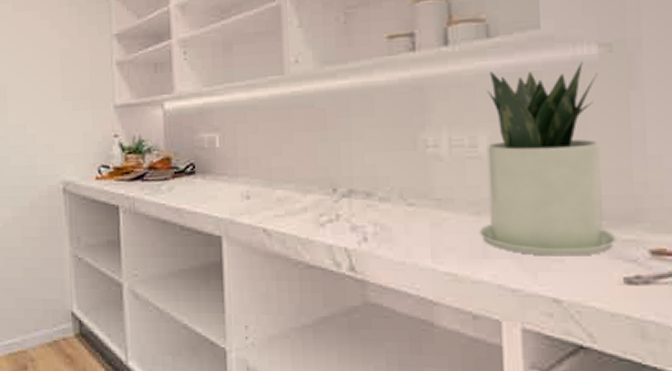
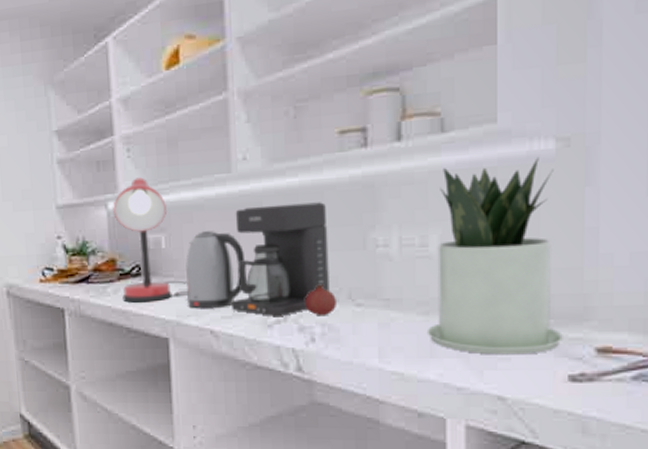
desk lamp: none [169,79,242,200] -> present [113,177,189,303]
kettle: none [239,131,298,206] -> present [185,231,246,308]
coffee maker: none [284,103,381,215] -> present [232,202,330,316]
fruit: none [357,183,388,216] -> present [305,284,336,317]

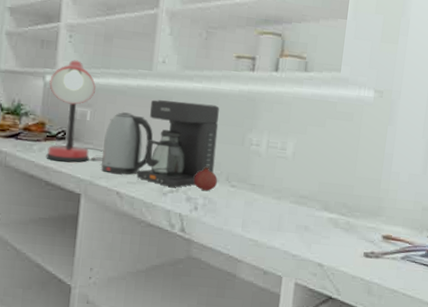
planter: present [426,156,565,355] -> none [277,97,371,236]

